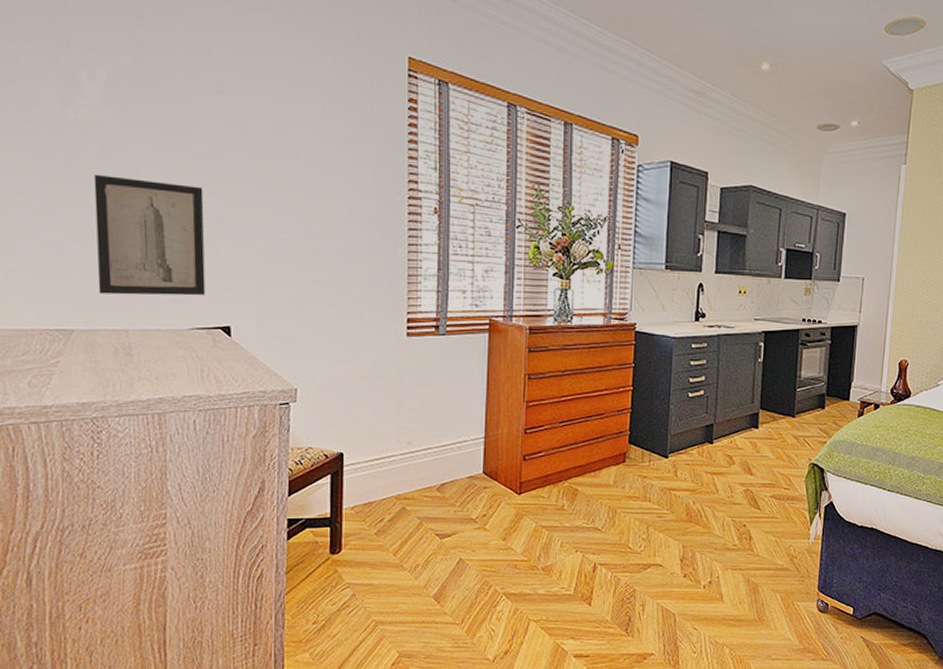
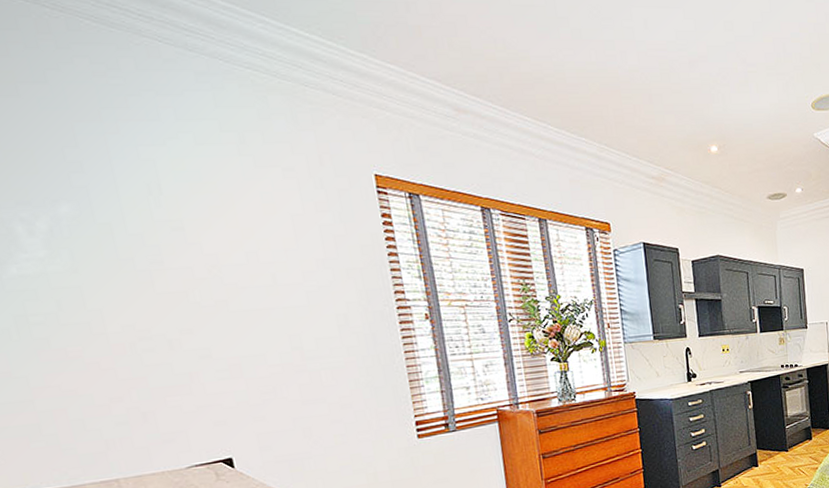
wall art: present [93,174,206,296] -> none [51,325,200,448]

